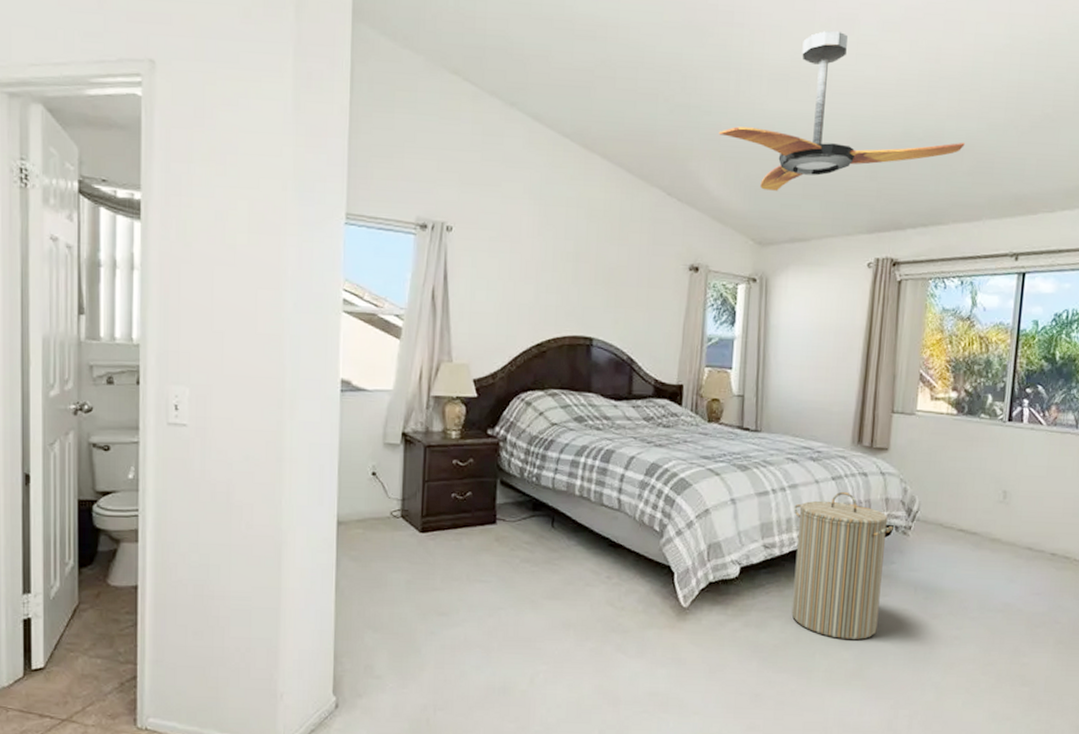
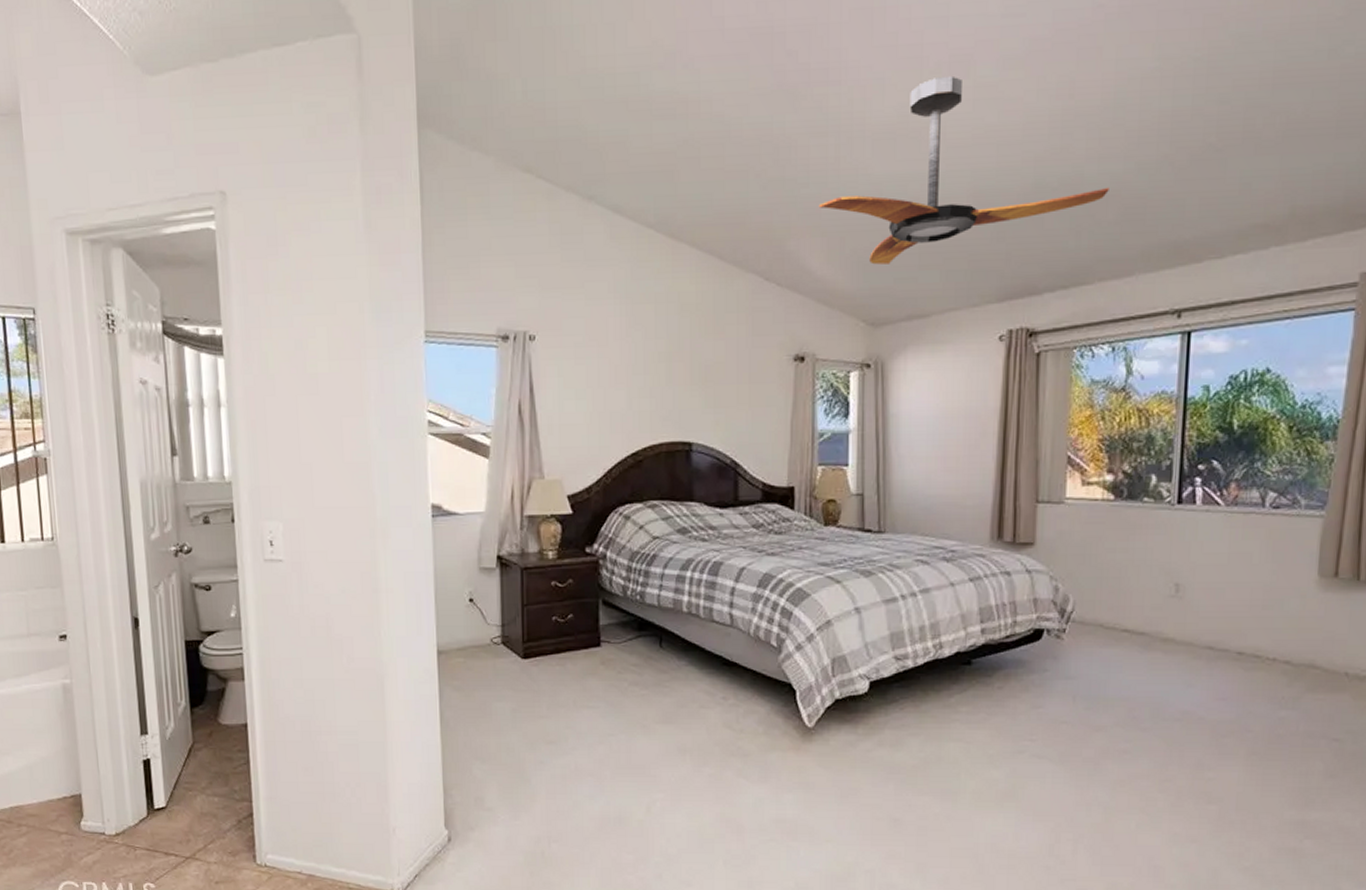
laundry hamper: present [791,491,895,640] -> none [928,593,1046,757]

